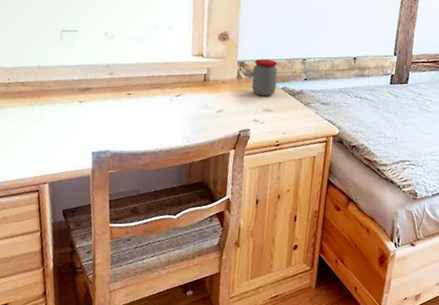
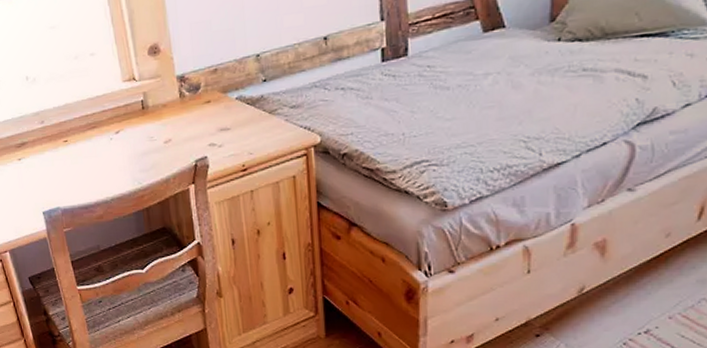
jar: present [251,59,278,97] -> none [196,65,229,114]

